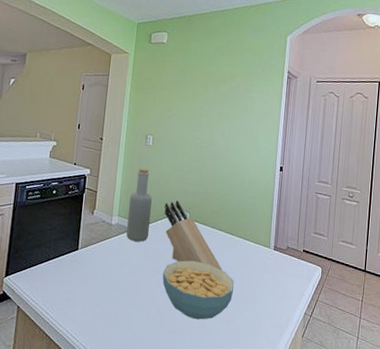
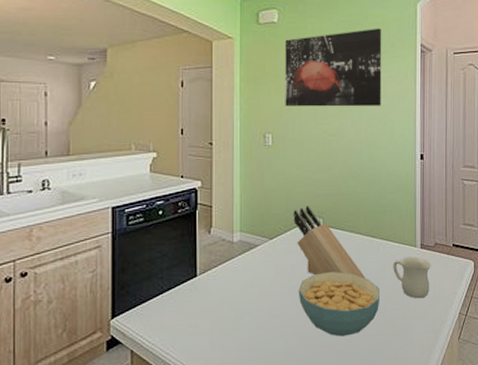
bottle: present [126,168,152,242] -> none [251,173,279,259]
wall art: none [166,54,255,121] -> present [285,28,382,107]
mug: none [247,256,282,295] -> present [393,256,431,299]

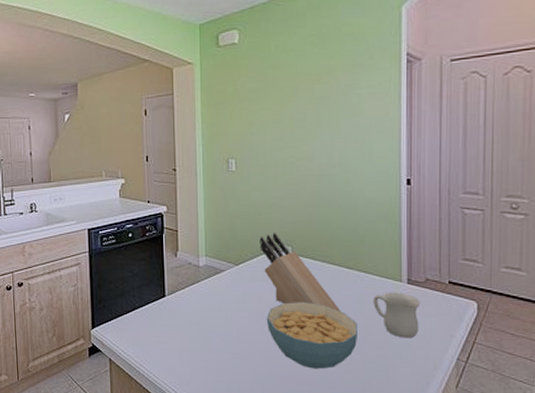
wall art: present [285,28,382,107] -> none [247,38,358,131]

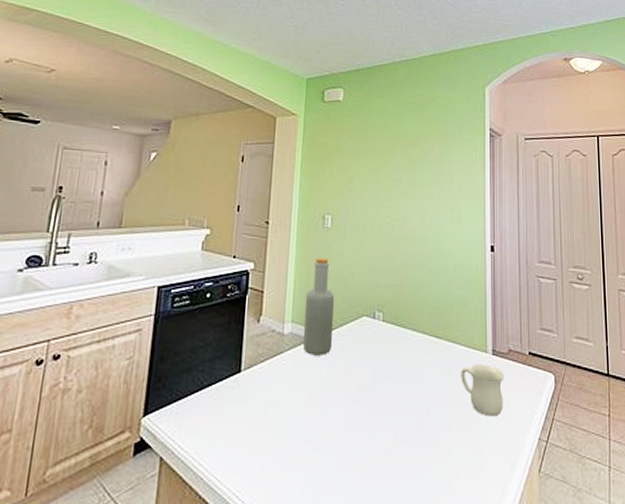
bottle: none [216,198,245,284] -> present [302,257,334,356]
knife block: present [259,233,341,312] -> none [350,297,430,388]
cereal bowl: present [266,301,357,369] -> none [352,375,445,459]

